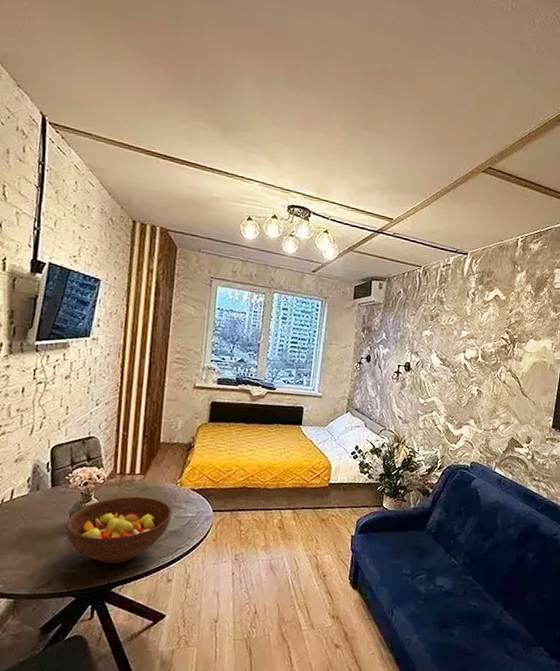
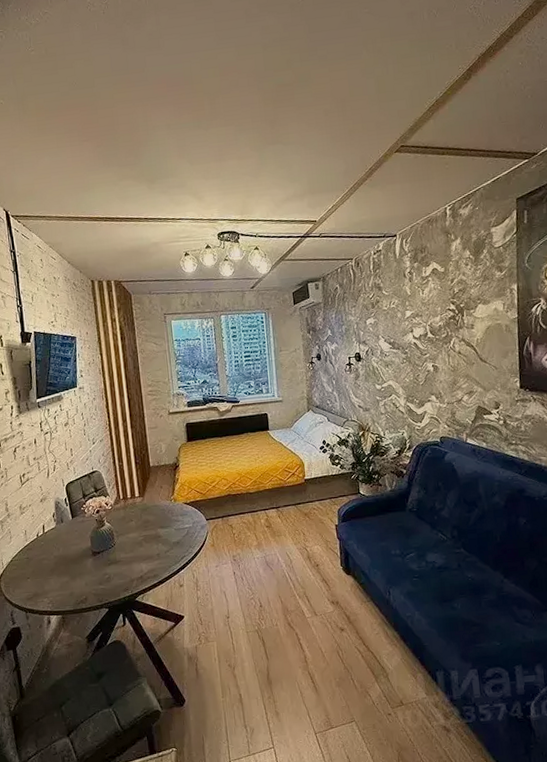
fruit bowl: present [65,496,172,565] -> none [89,515,173,578]

